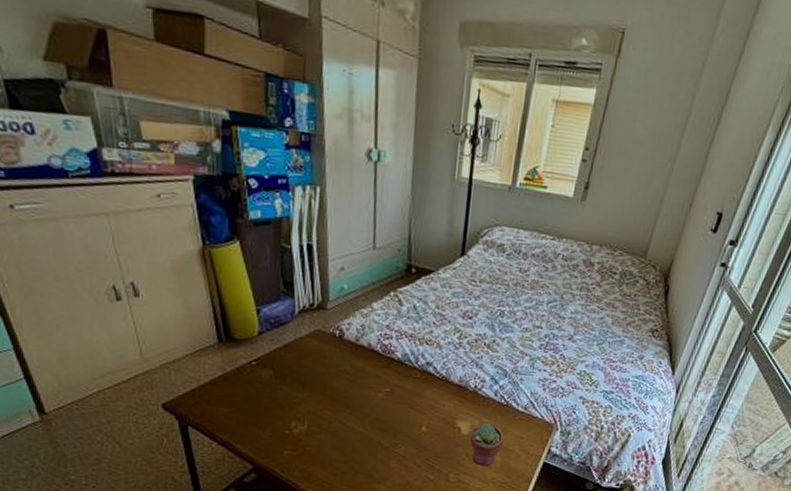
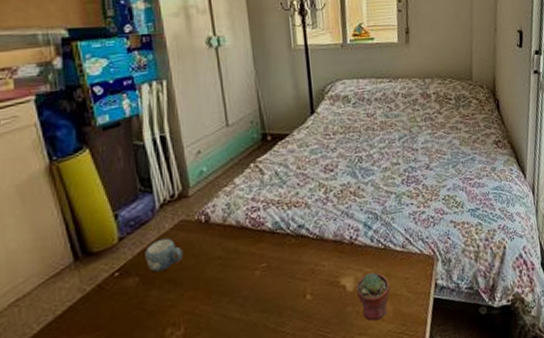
mug: none [280,342,315,371] -> present [145,238,183,273]

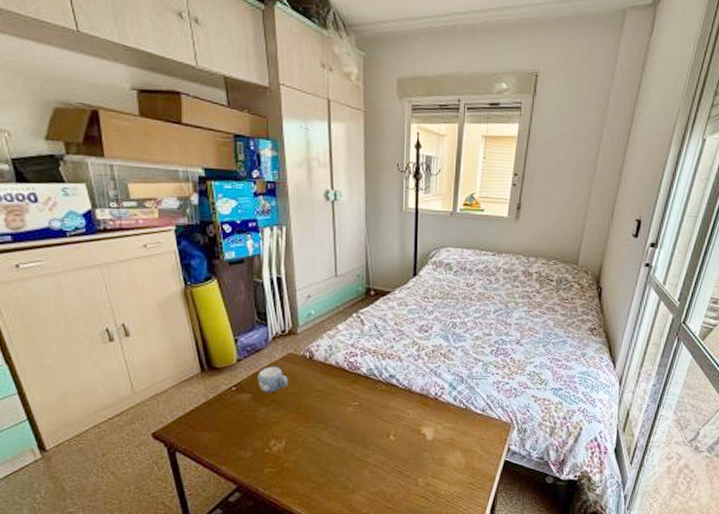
potted succulent: present [356,272,390,321] -> none [435,428,466,469]

